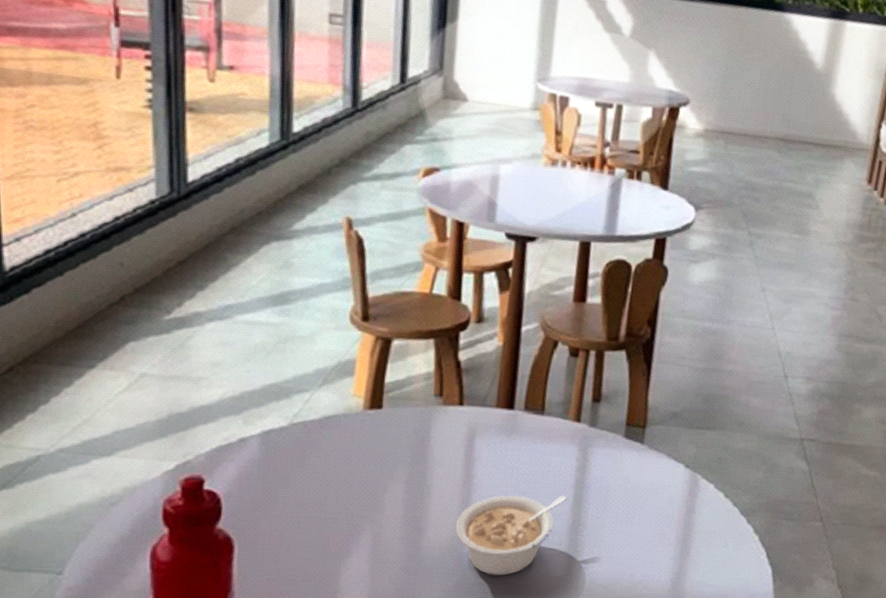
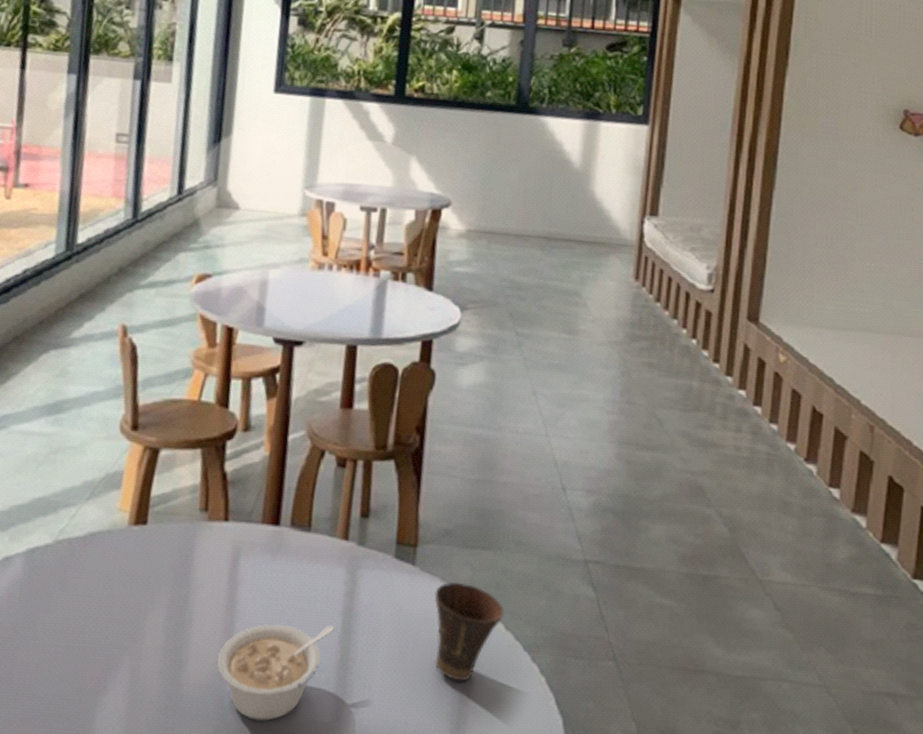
cup: none [659,457,725,541] -> present [434,581,505,682]

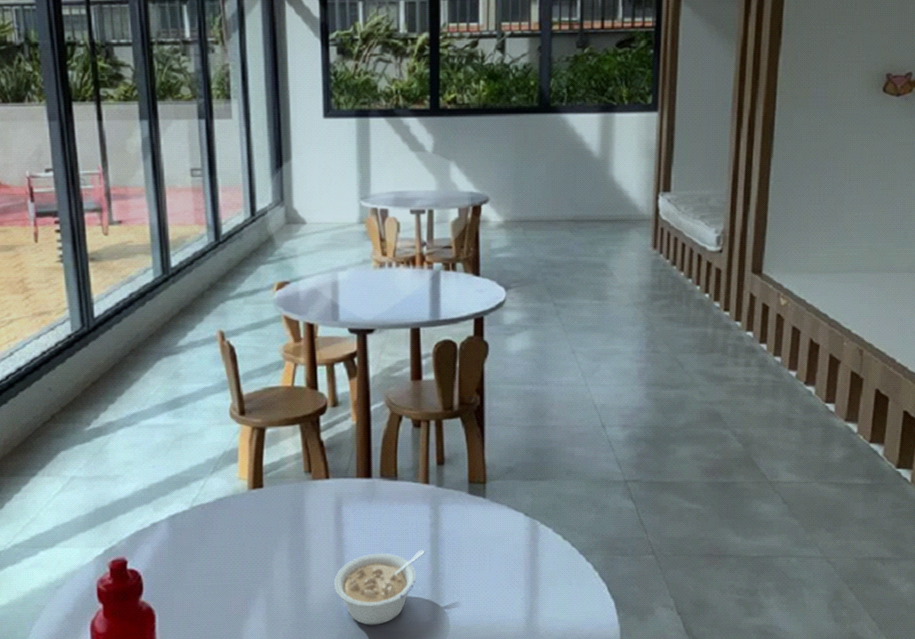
cup: present [434,581,505,682] -> none [503,507,562,582]

